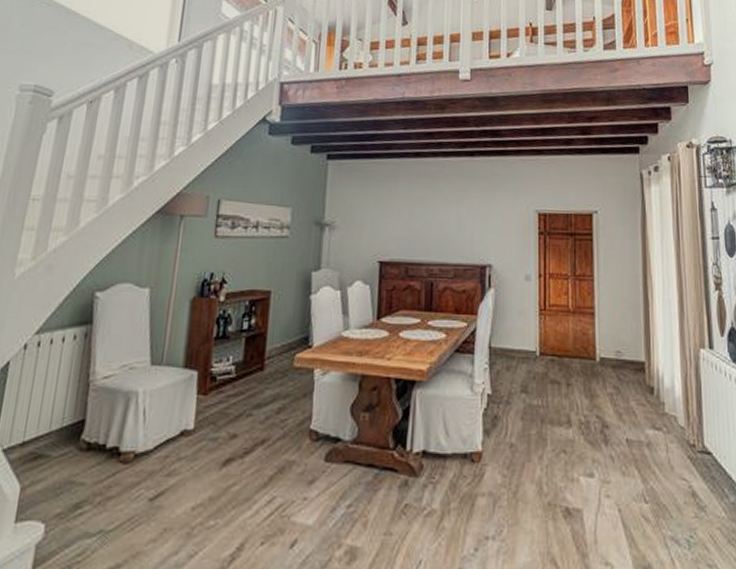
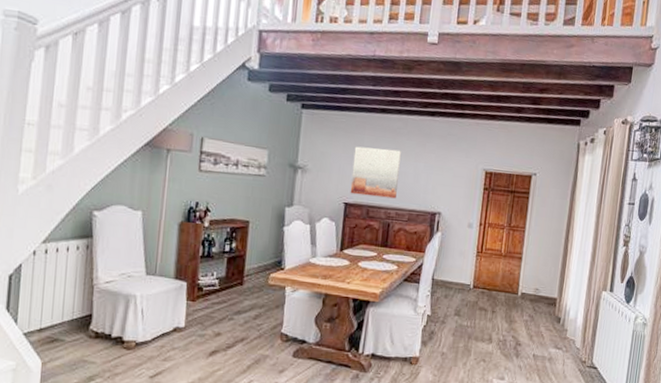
wall art: none [385,196,440,253] -> present [350,146,401,199]

